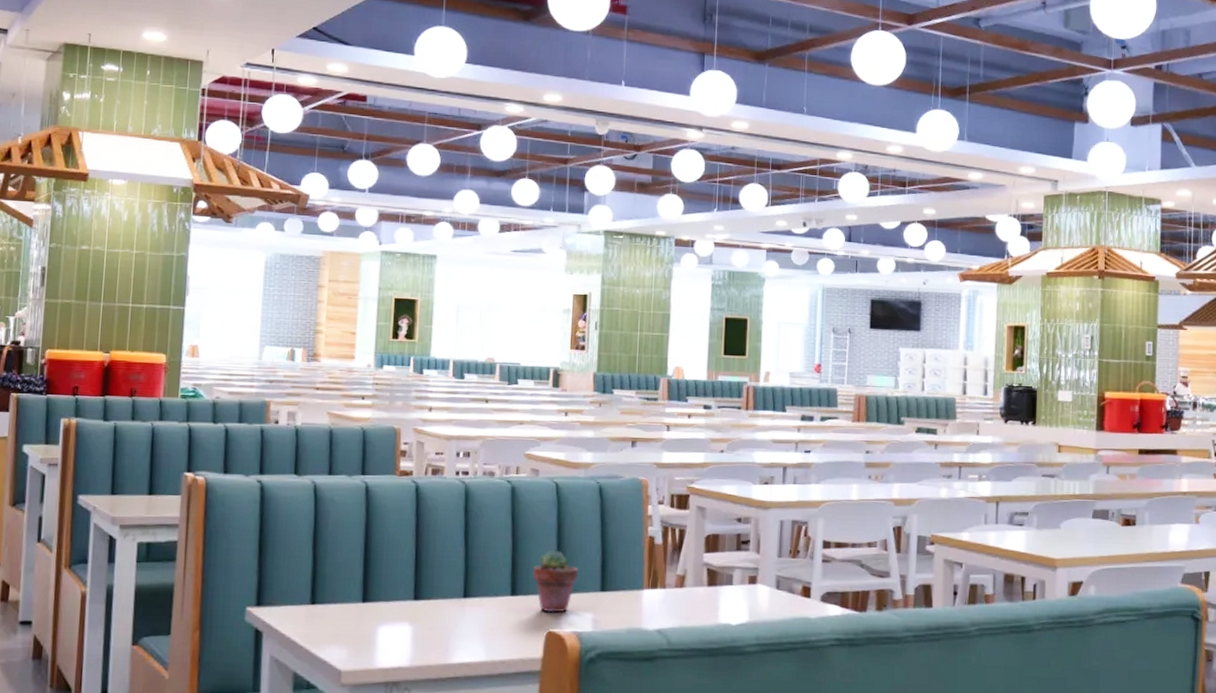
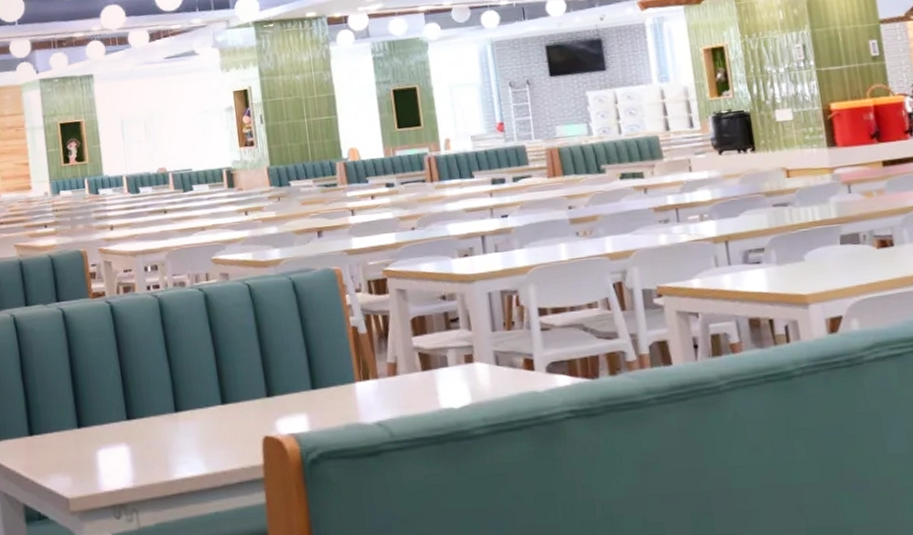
potted succulent: present [533,550,579,613] -> none [240,352,287,418]

